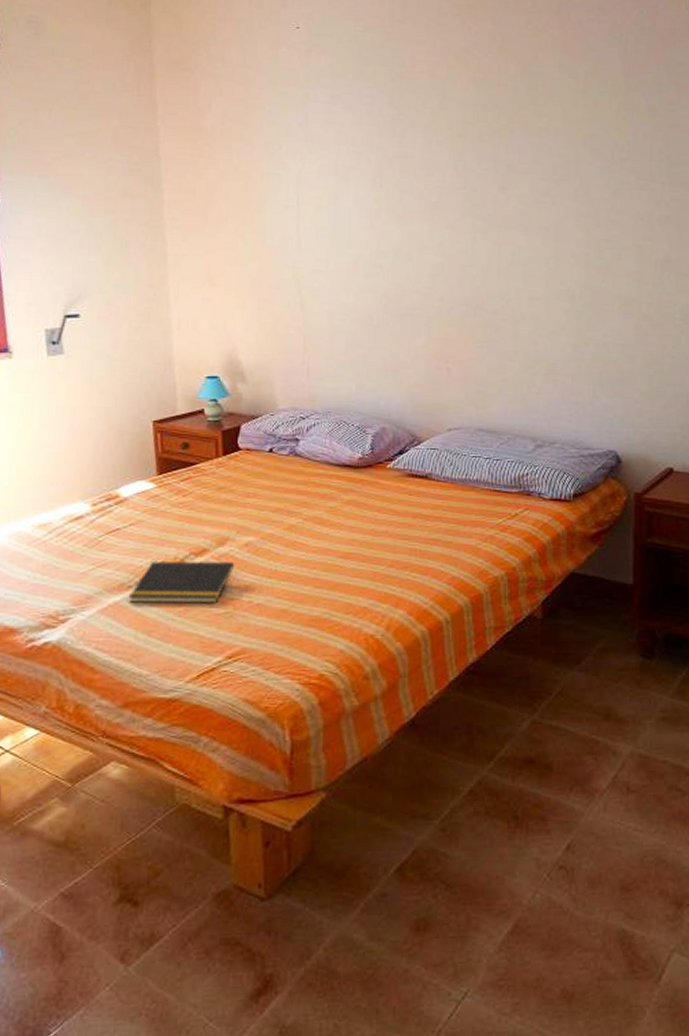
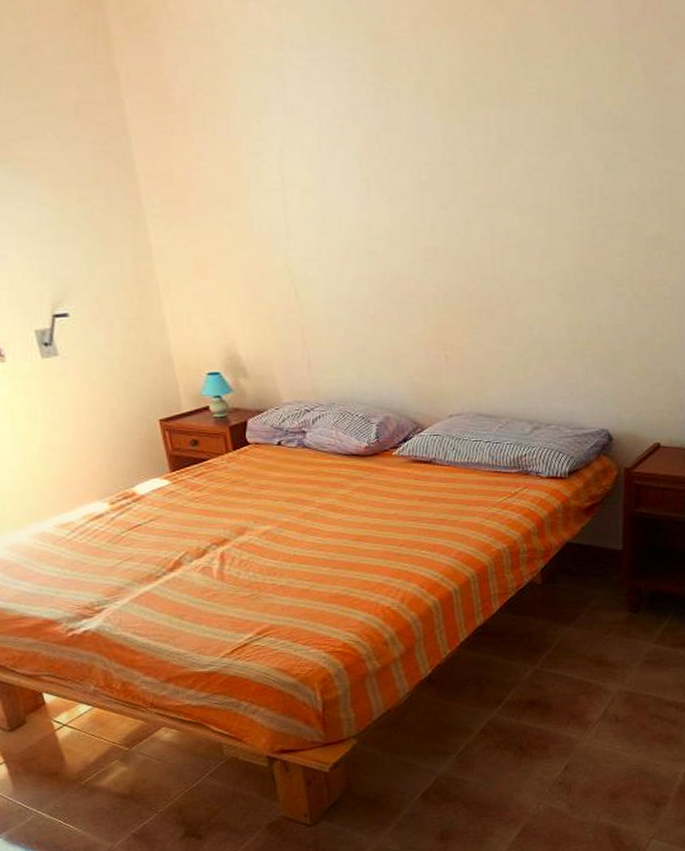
notepad: present [128,562,235,604] -> none [157,550,256,591]

